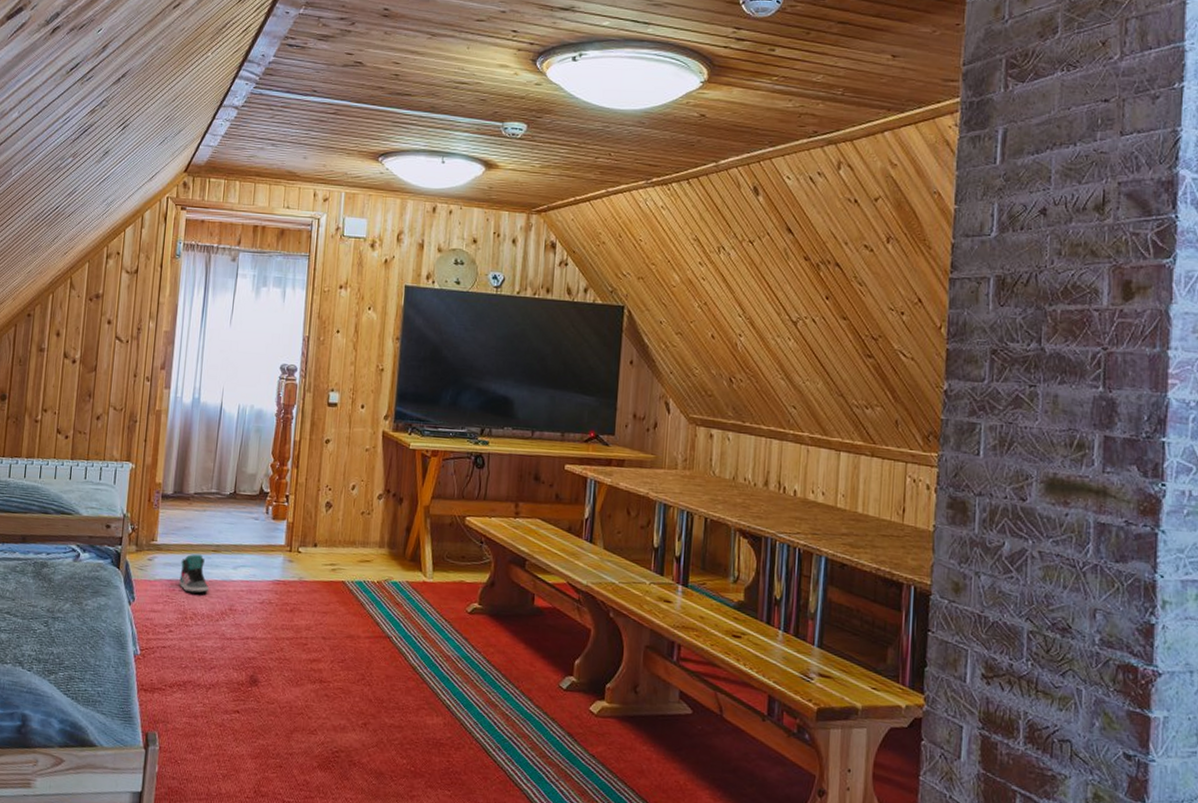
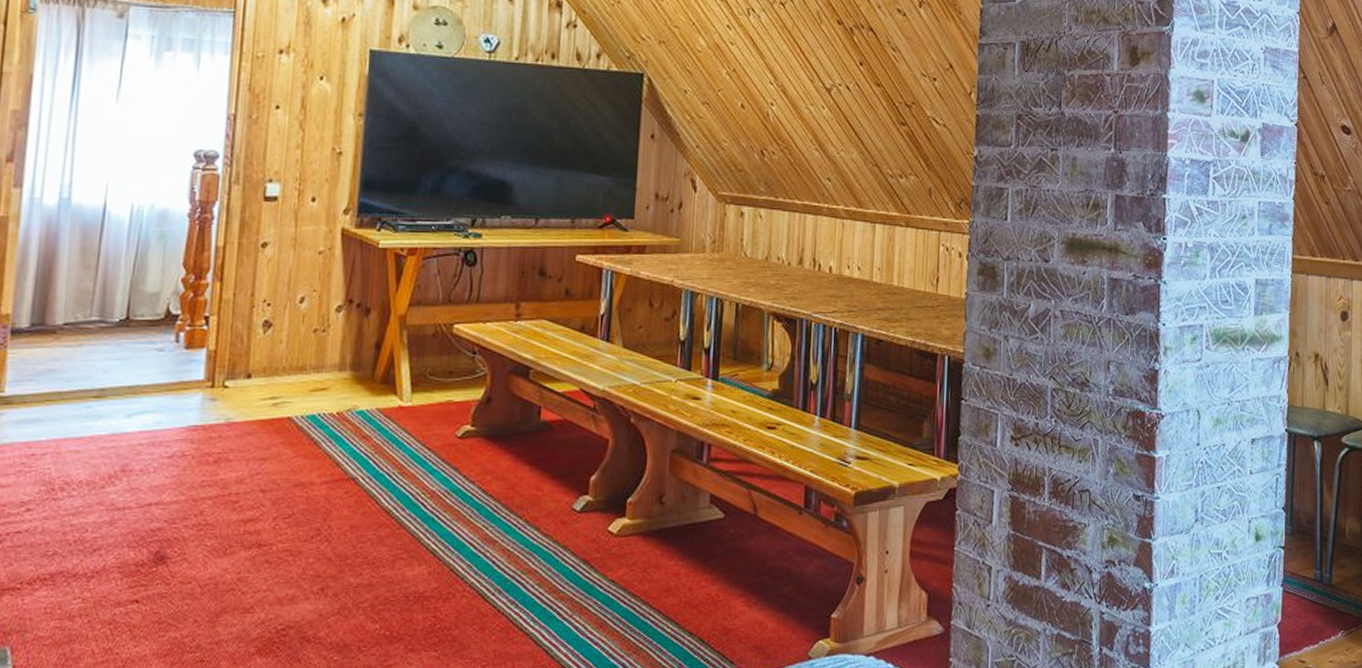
sneaker: present [179,554,210,594] -> none [41,403,90,456]

